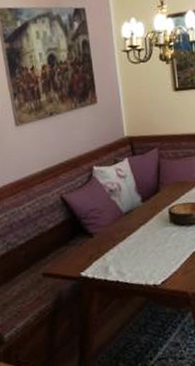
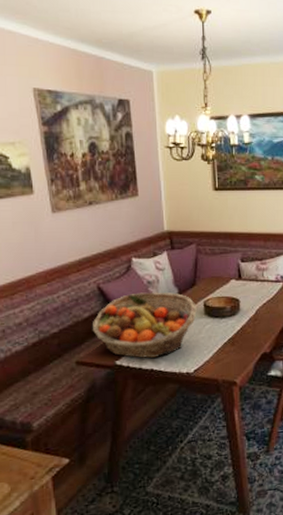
fruit basket: none [56,200,162,270] -> present [92,292,197,358]

